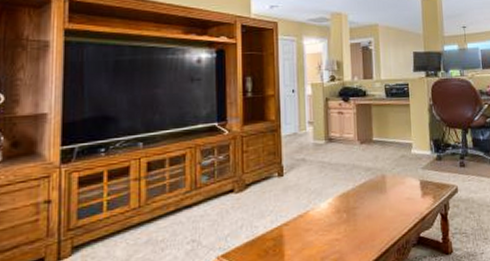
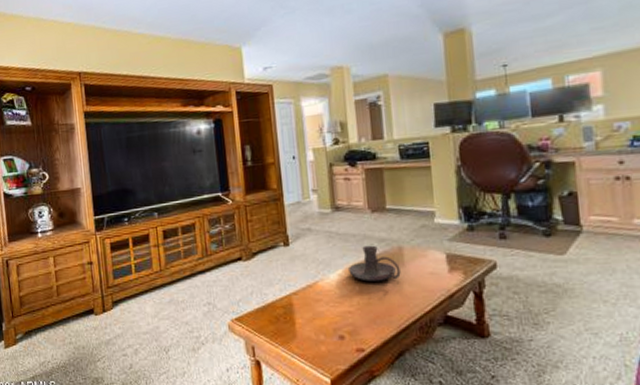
candle holder: none [338,174,383,209] -> present [349,245,401,281]

